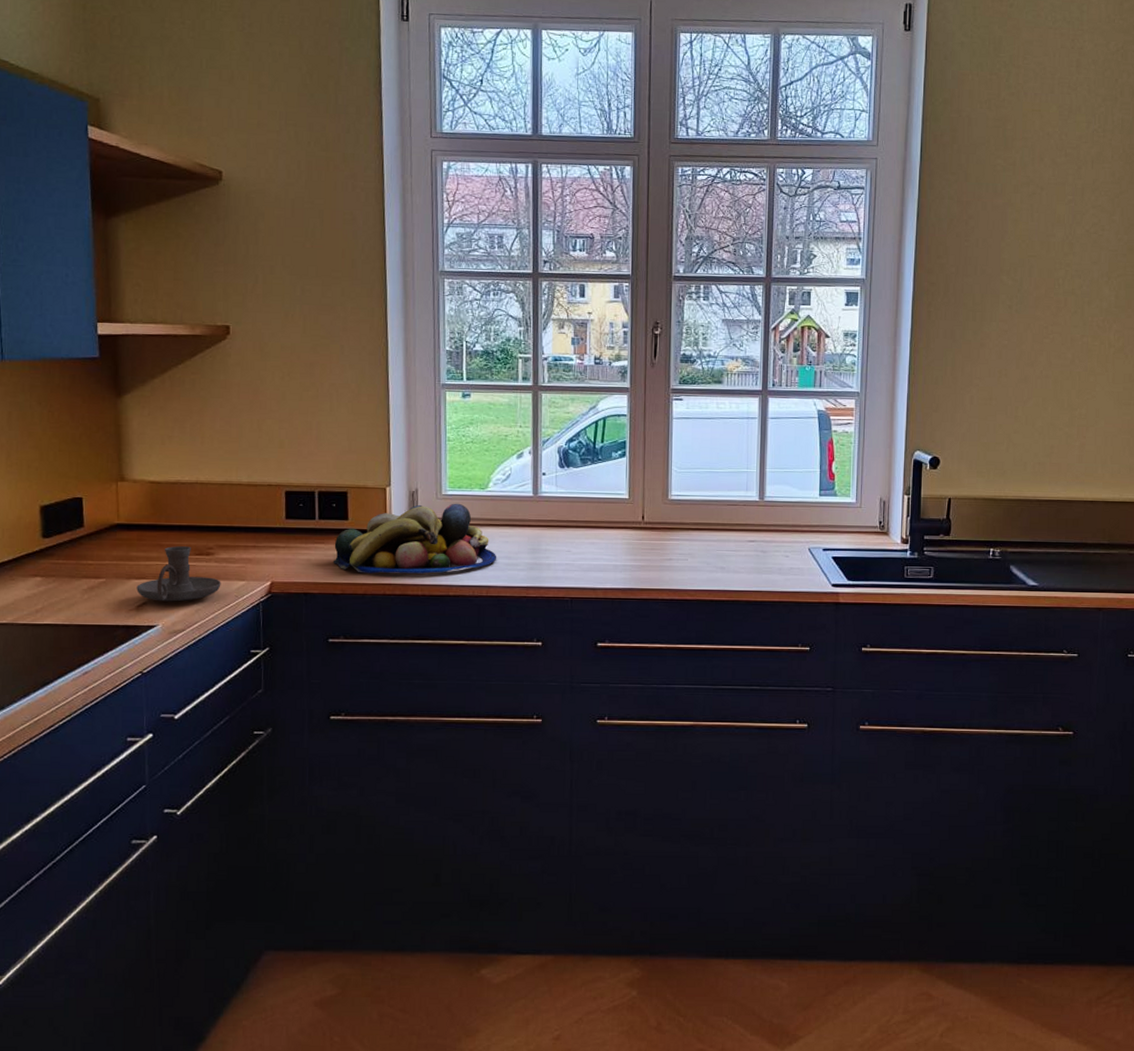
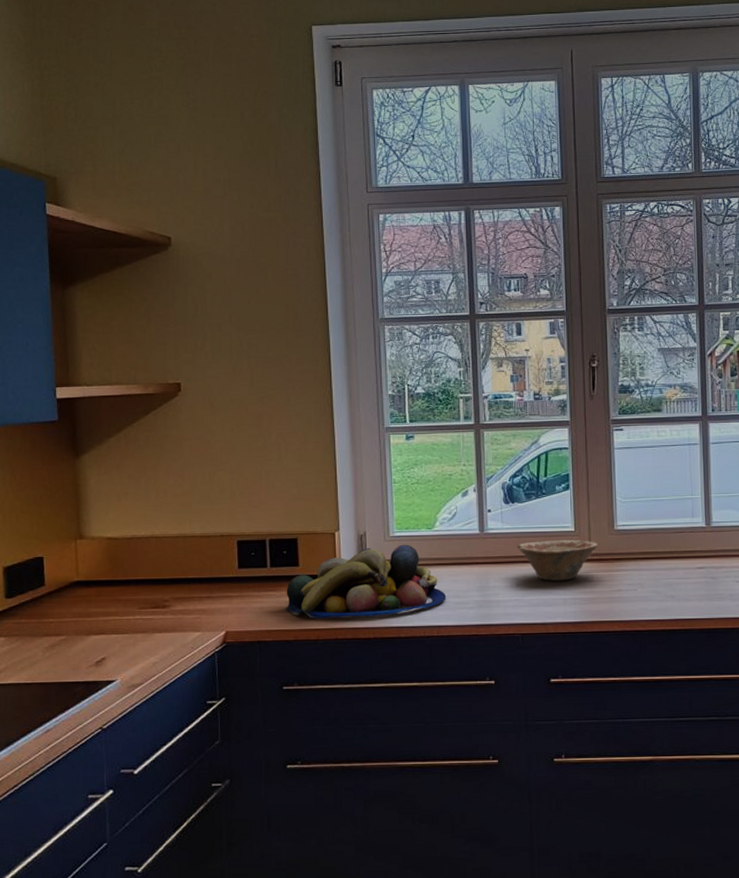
candle holder: present [136,546,221,602] -> none [96,600,177,656]
dish: none [570,507,652,547] -> present [517,540,599,581]

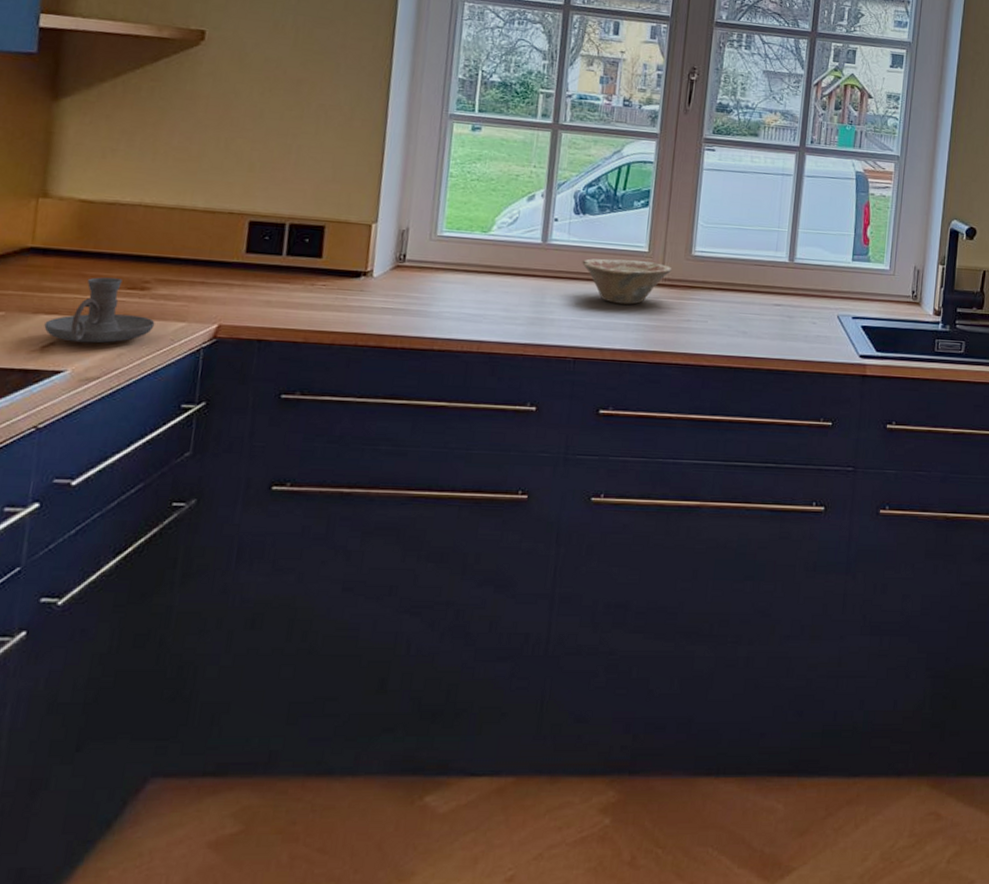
candle holder: none [96,600,177,656] -> present [44,277,155,344]
fruit bowl: present [285,544,447,619] -> none [297,245,494,324]

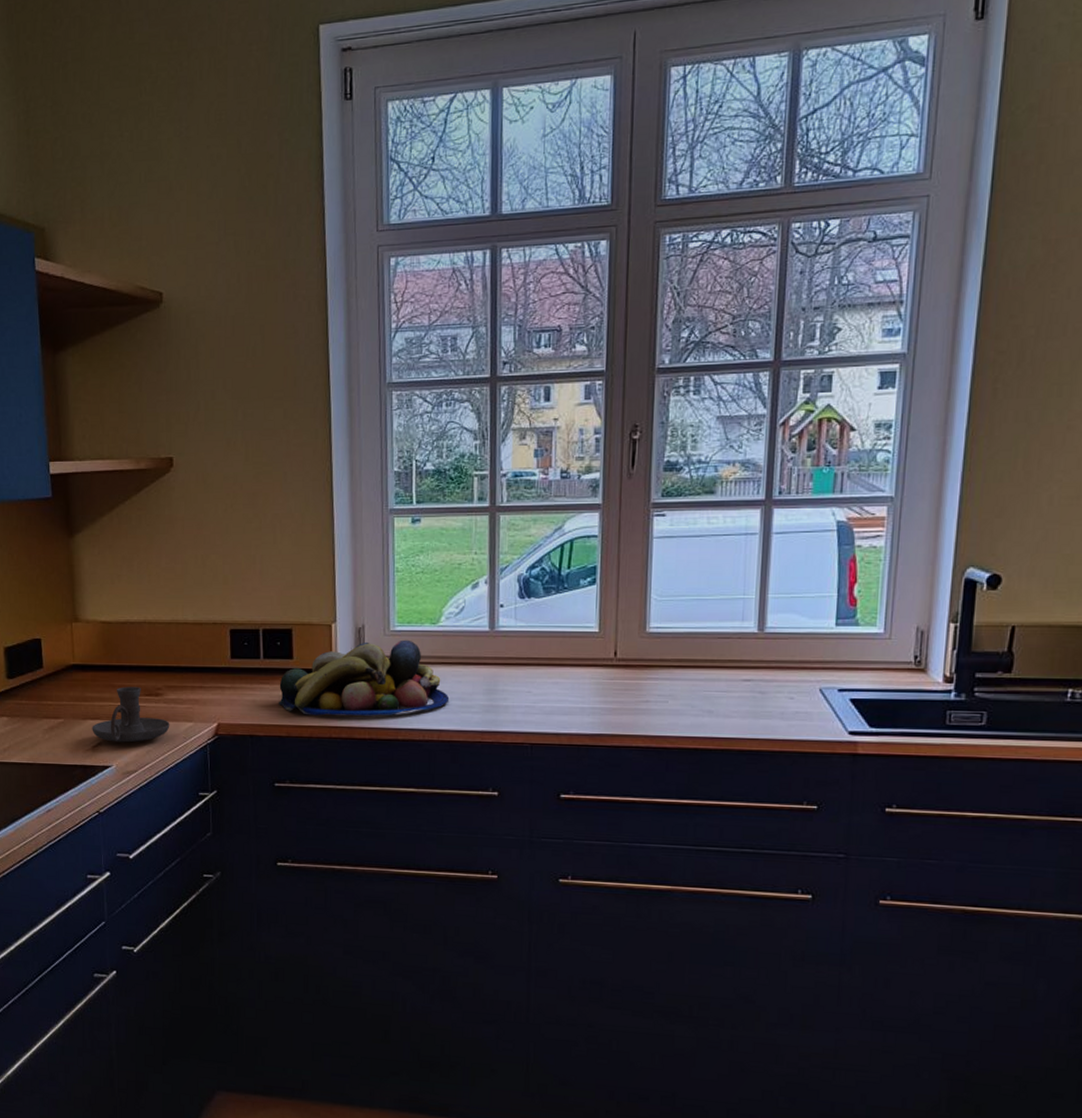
fruit bowl: none [297,245,494,324] -> present [278,639,450,716]
dish: present [582,258,672,305] -> none [531,642,626,688]

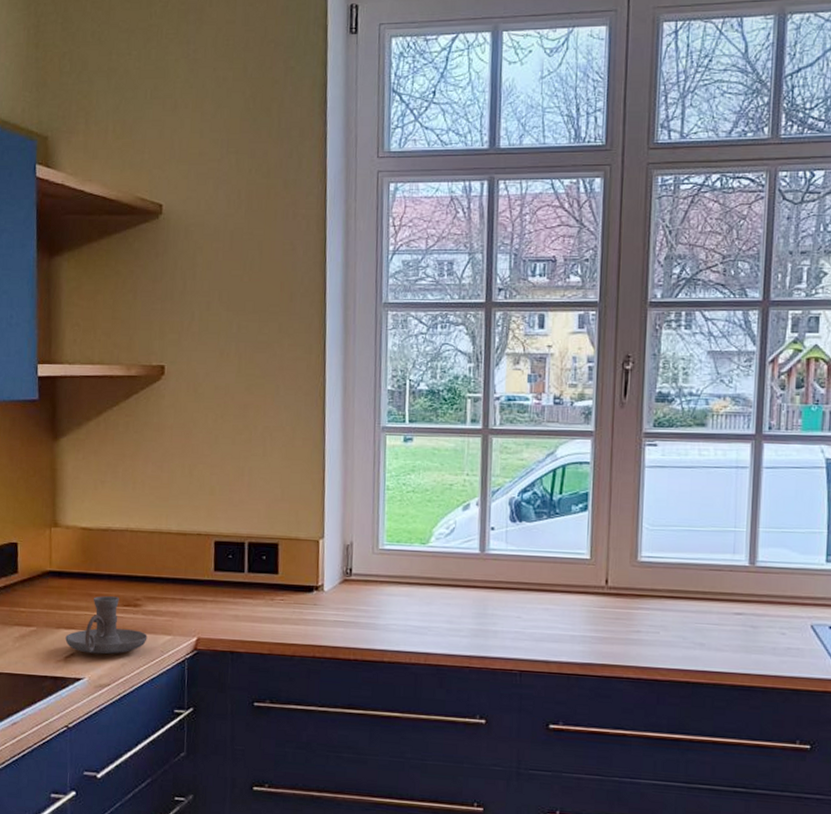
fruit bowl: present [278,639,450,716] -> none [261,559,438,636]

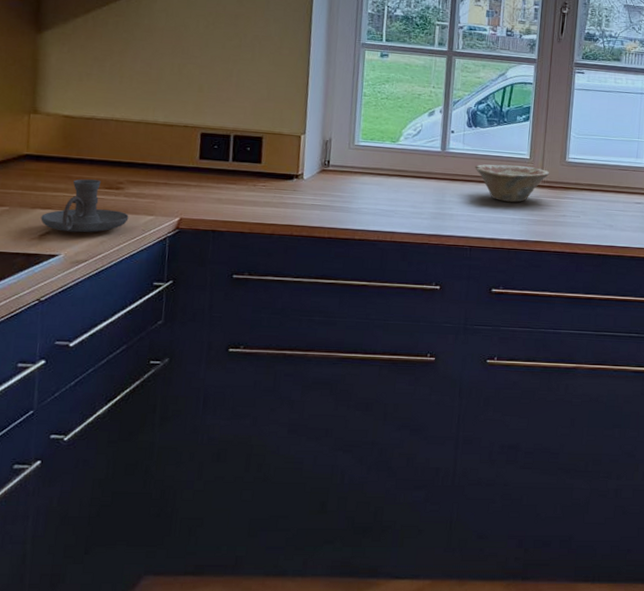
dish: none [521,567,617,615] -> present [475,164,550,203]

